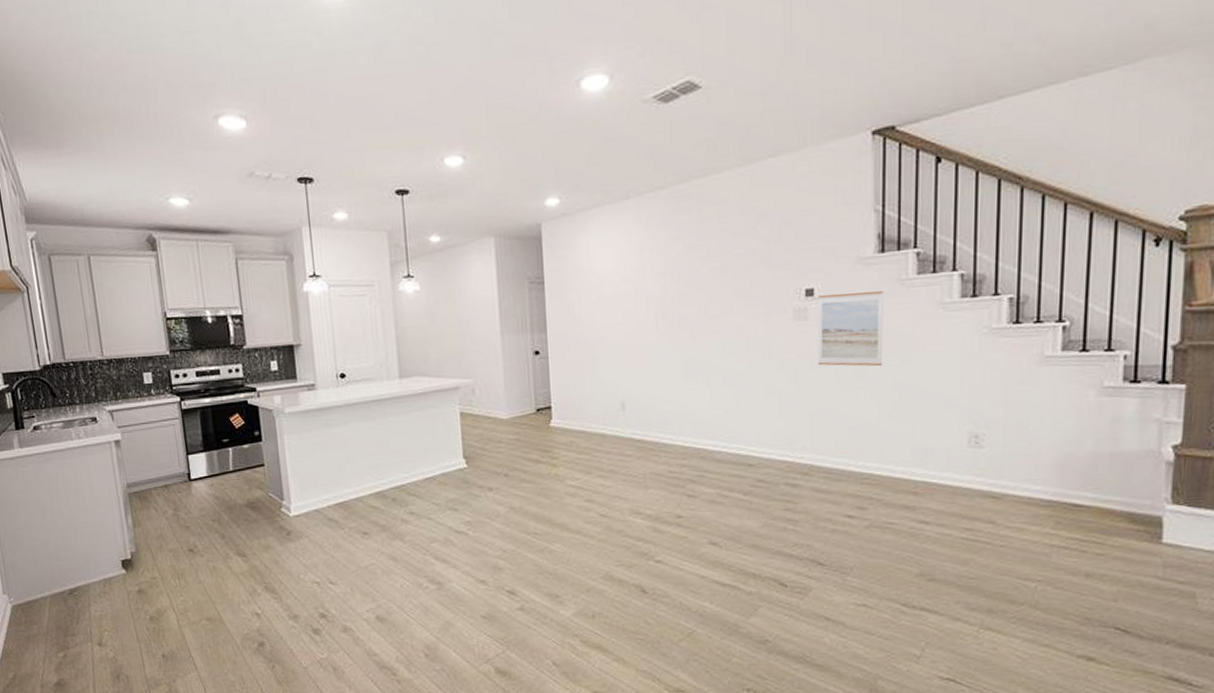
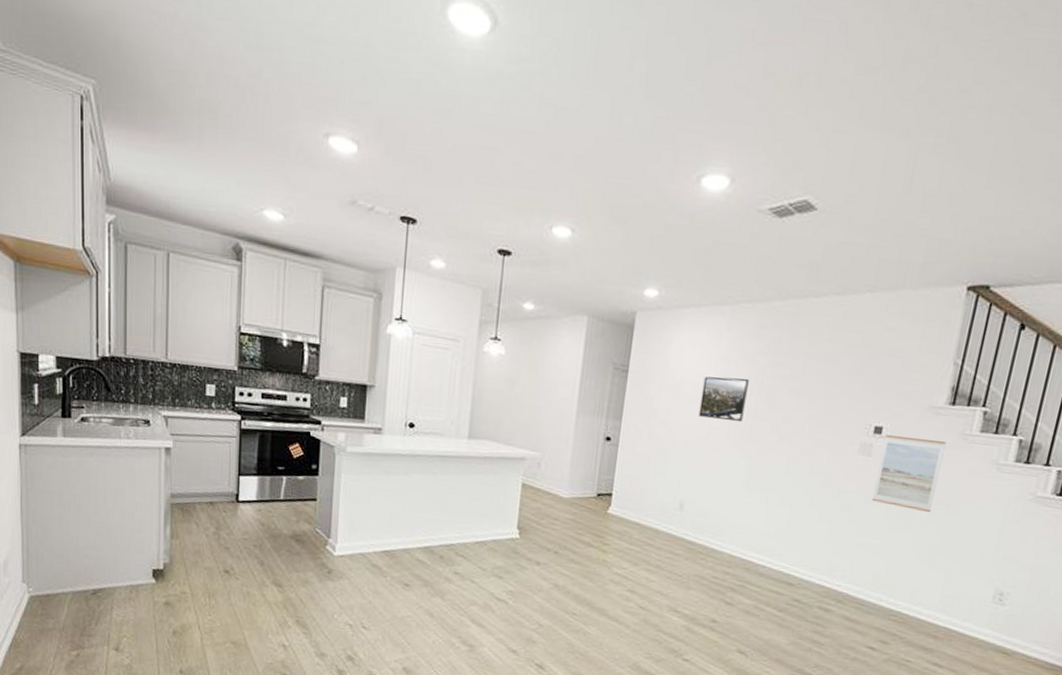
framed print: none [621,266,668,313] -> present [698,376,749,421]

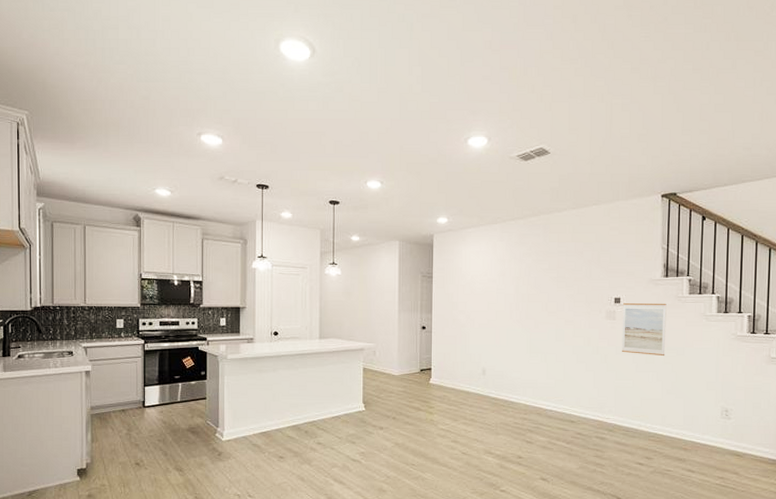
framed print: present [698,376,749,421] -> none [487,273,520,304]

